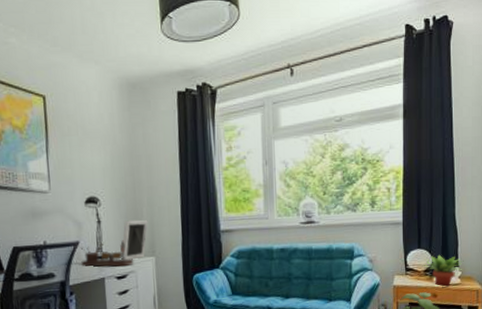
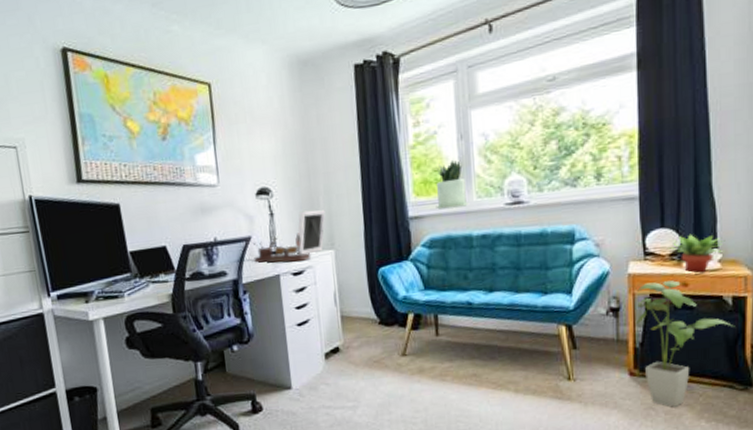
planter: none [243,183,271,225] -> present [436,160,470,210]

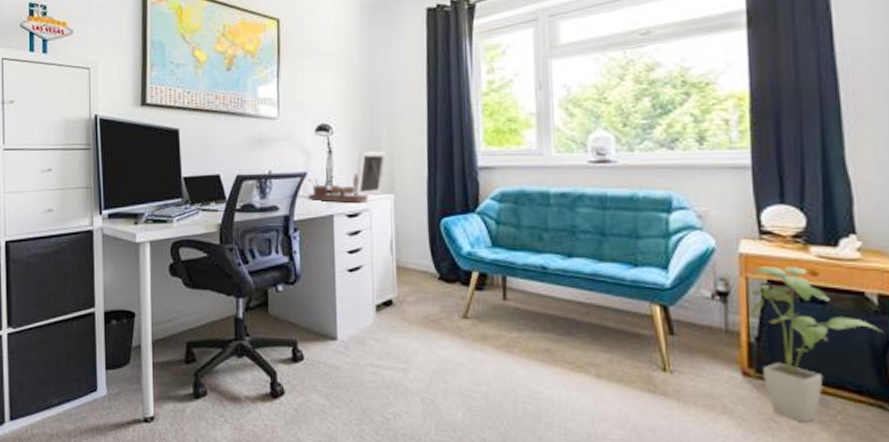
planter: present [436,160,470,210] -> none [508,111,547,161]
succulent plant: present [668,234,725,273] -> none [790,214,866,262]

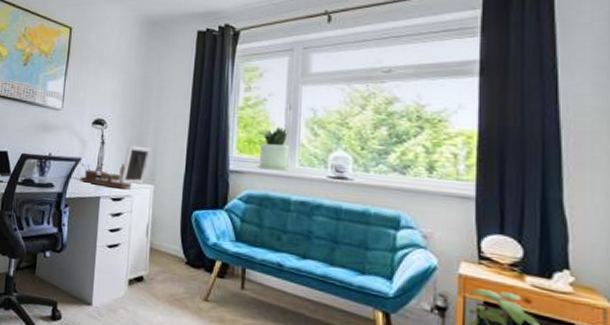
planter: none [508,111,547,161] -> present [257,127,291,171]

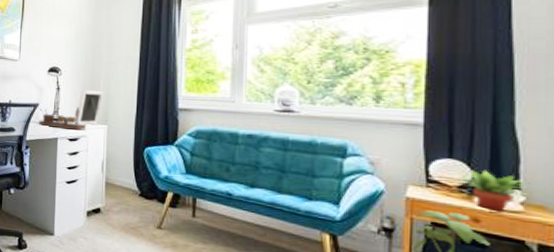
planter: present [257,127,291,171] -> none [205,66,238,107]
succulent plant: none [508,247,579,293] -> present [456,169,530,212]

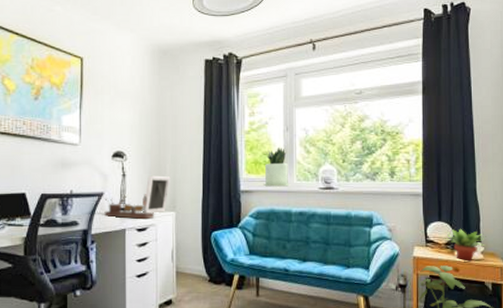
planter: none [205,66,238,107] -> present [263,148,291,187]

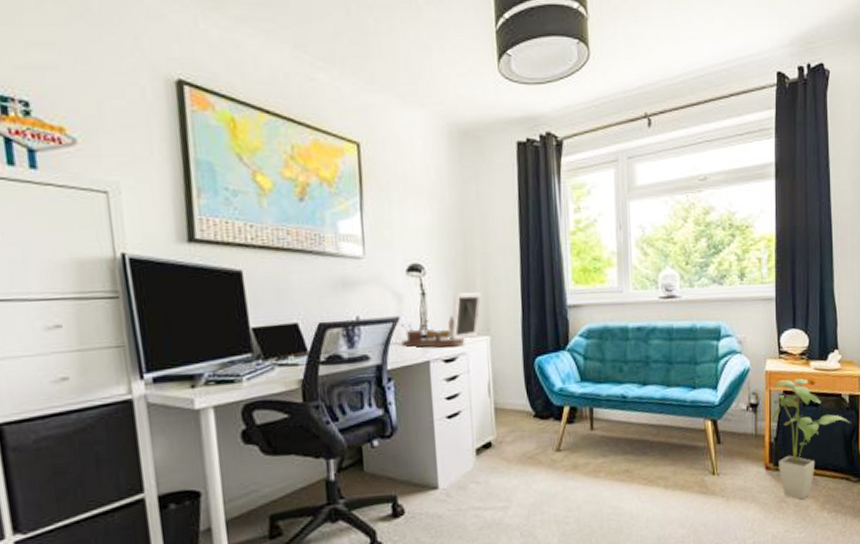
planter: present [263,148,291,187] -> none [594,250,626,299]
succulent plant: present [444,228,486,262] -> none [799,335,844,372]

